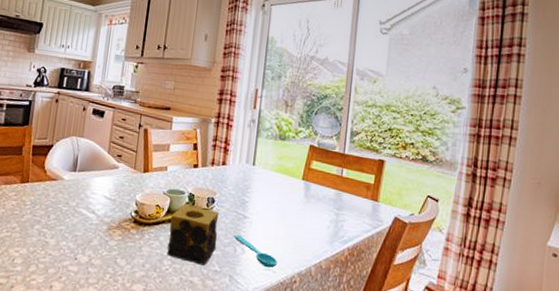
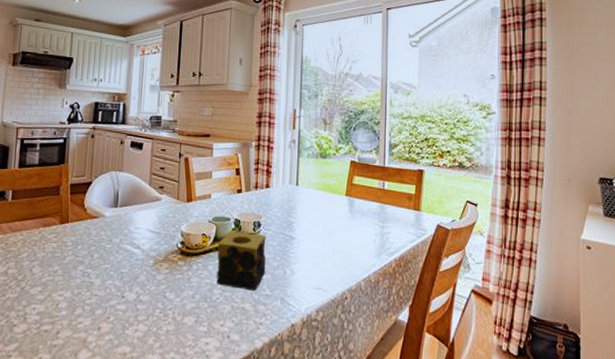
spoon: present [234,235,278,269] -> none [282,257,328,287]

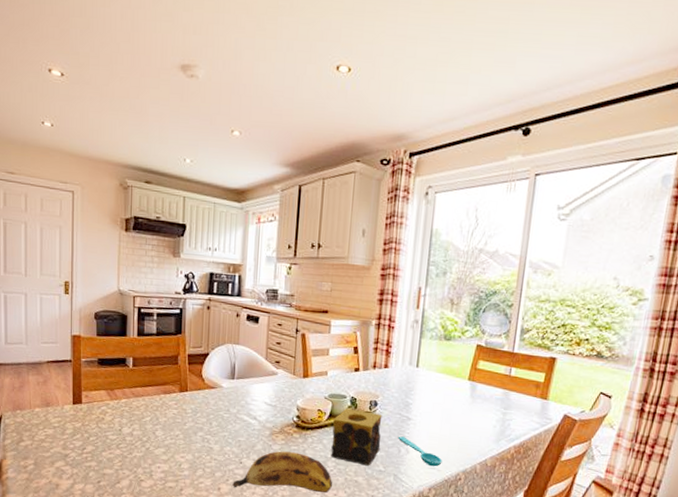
banana: none [114,281,220,326] -> present [232,451,333,493]
spoon: none [282,257,328,287] -> present [397,436,442,467]

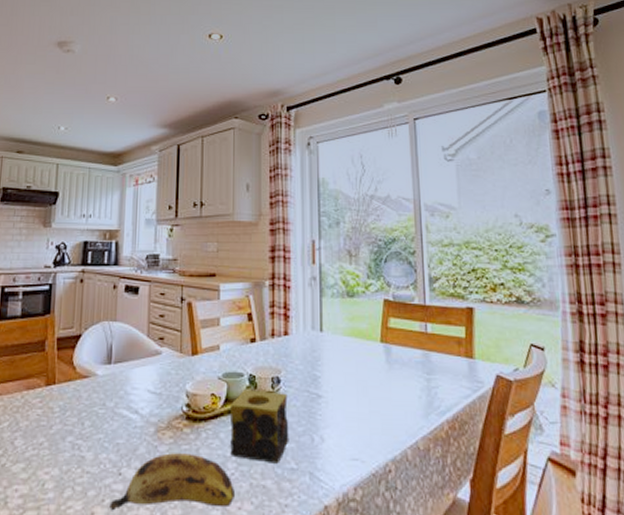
spoon: present [397,436,442,467] -> none [308,420,366,457]

